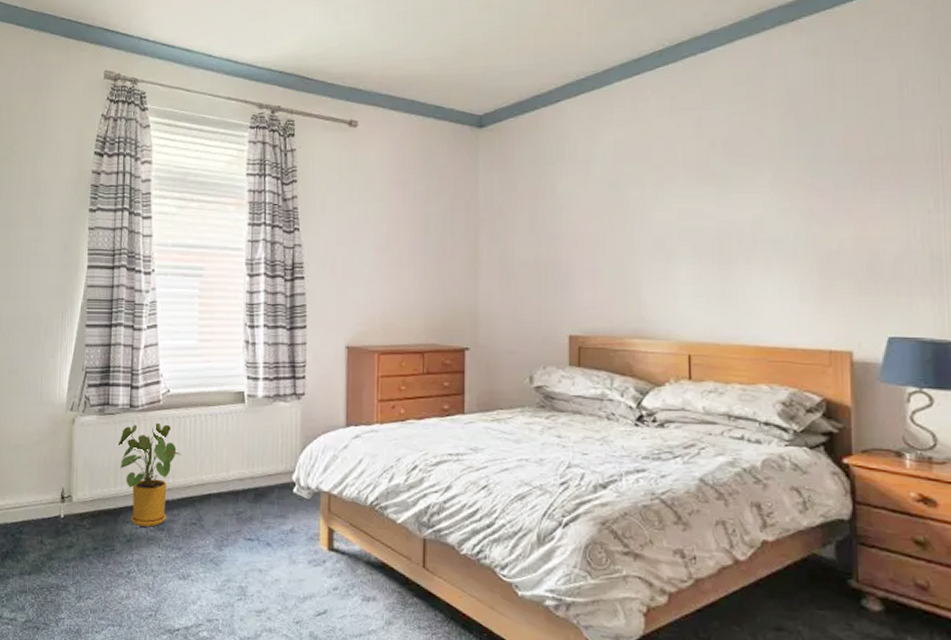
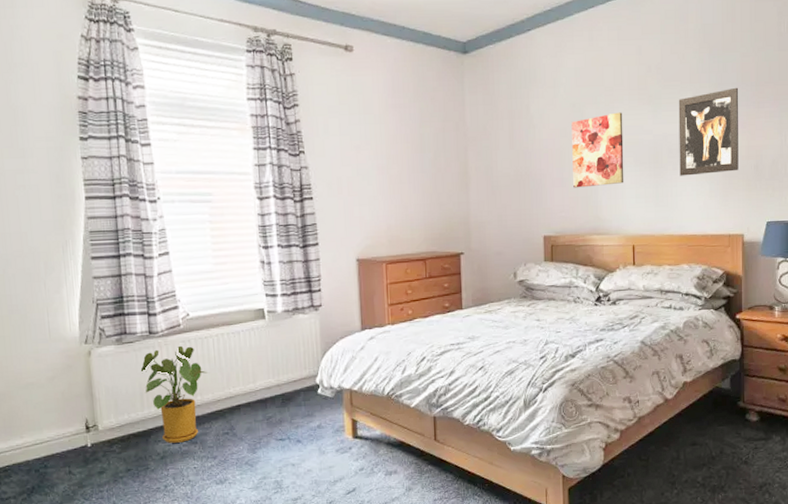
wall art: none [608,193,677,281] -> present [571,112,624,188]
wall art: none [753,165,843,273] -> present [678,87,739,176]

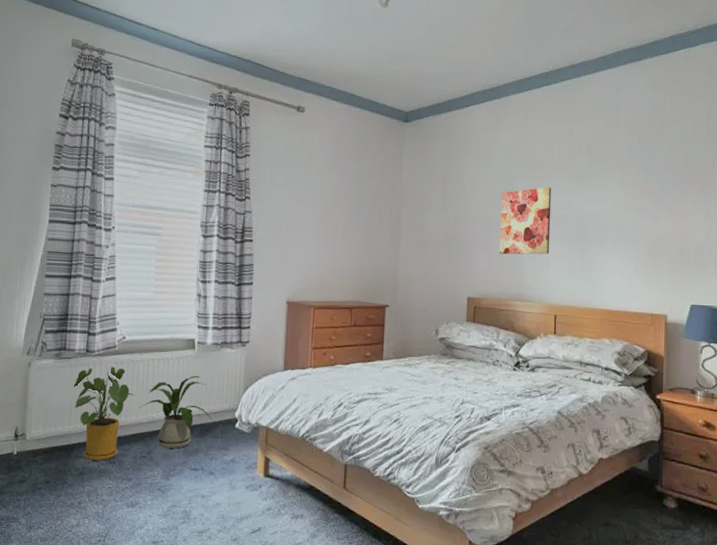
house plant: none [213,346,292,422] -> present [138,376,211,449]
wall art: present [678,87,739,176] -> none [604,173,667,253]

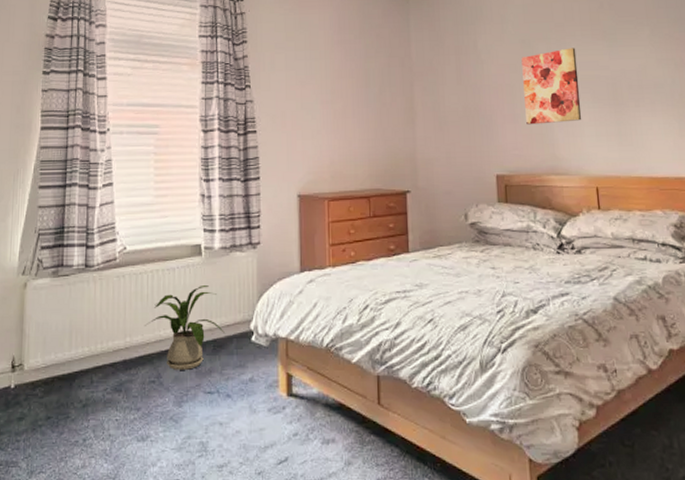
house plant: present [73,366,136,461] -> none [72,281,140,389]

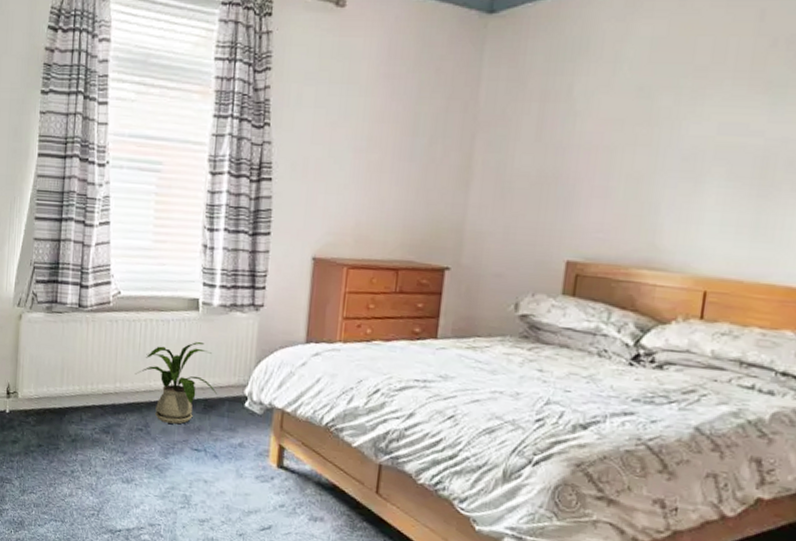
wall art: present [521,48,582,125] -> none [622,102,719,203]

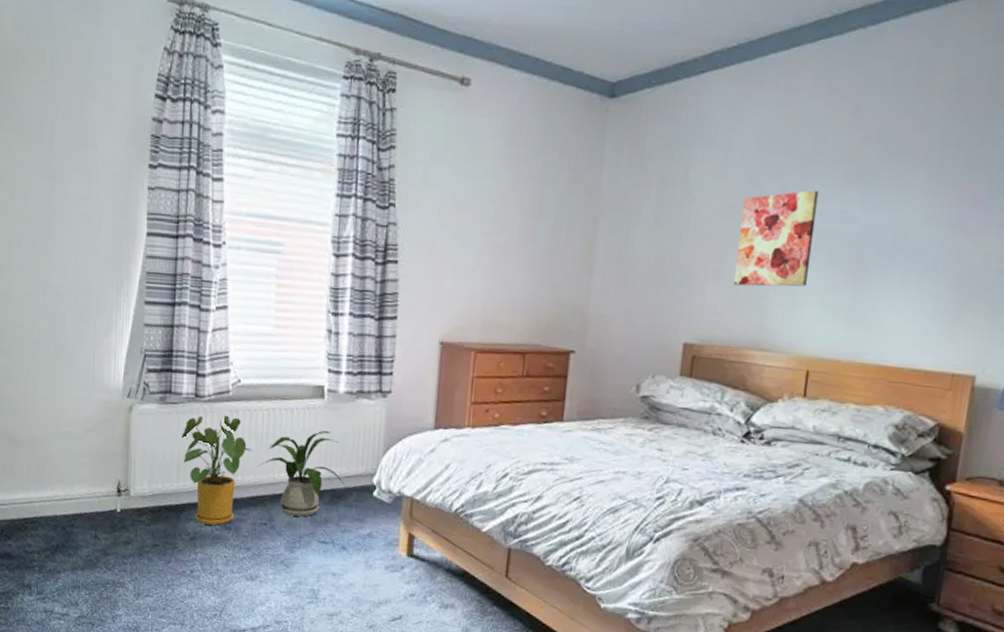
house plant: none [65,324,131,429] -> present [181,415,254,526]
wall art: none [622,102,719,203] -> present [734,190,819,287]

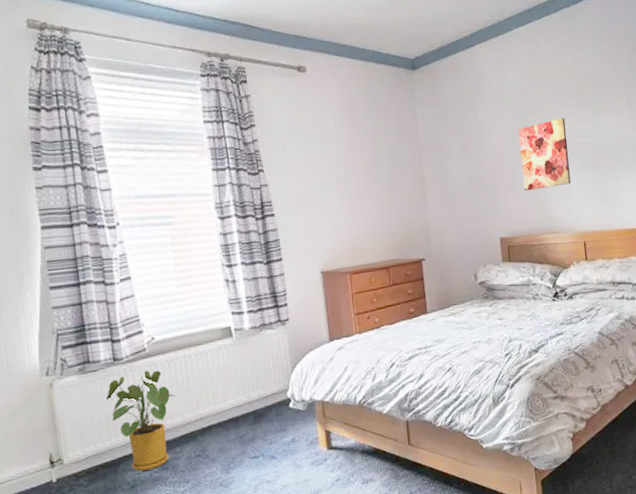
house plant: present [257,431,344,517] -> none [183,363,263,443]

